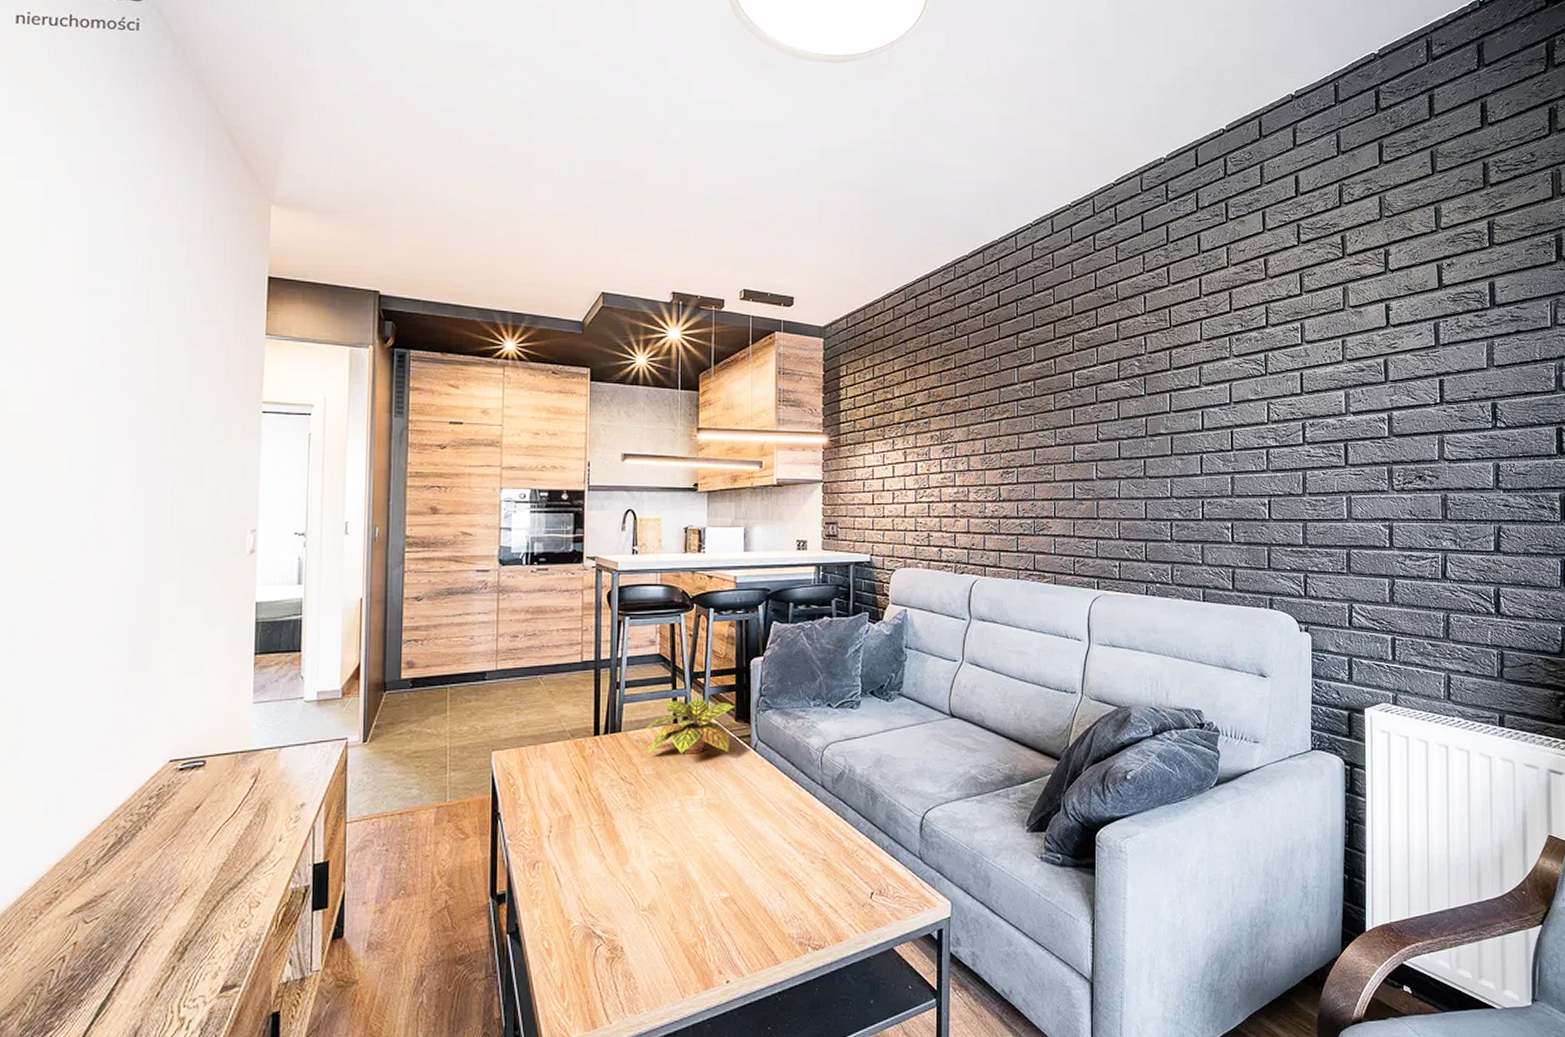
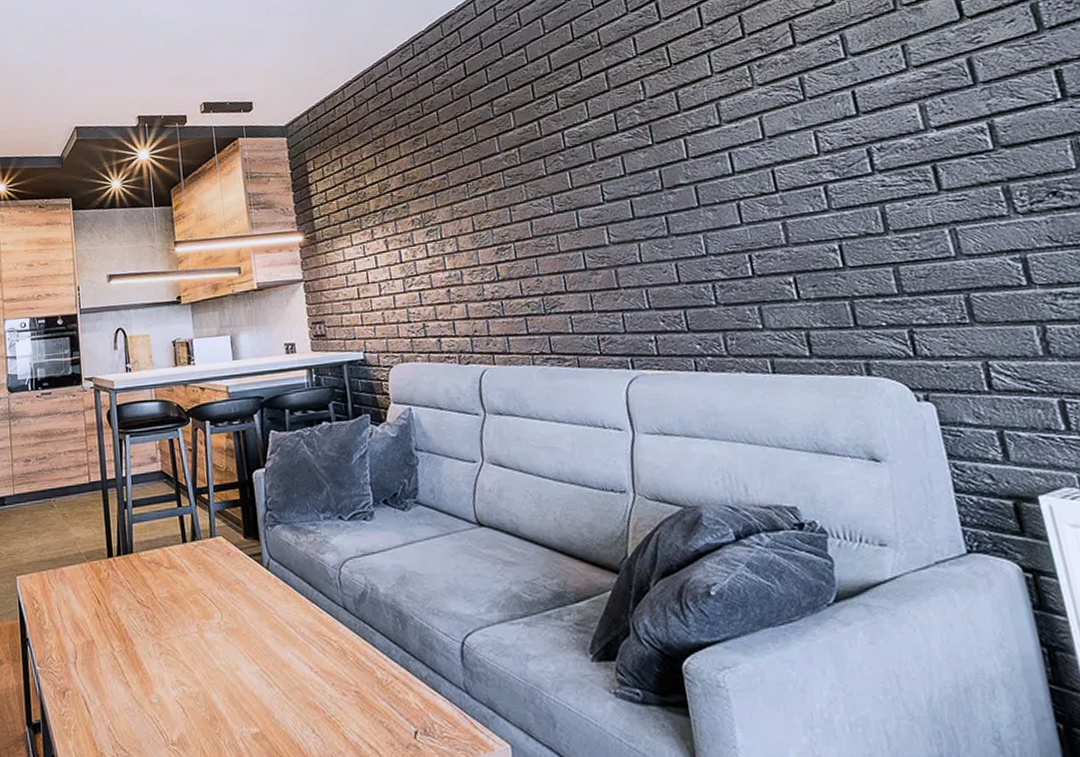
plant: present [641,698,735,754] -> none [152,515,242,575]

